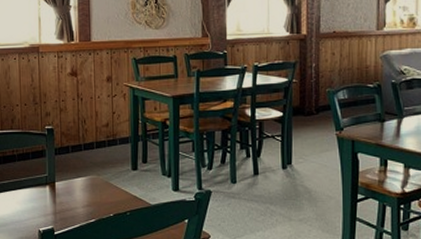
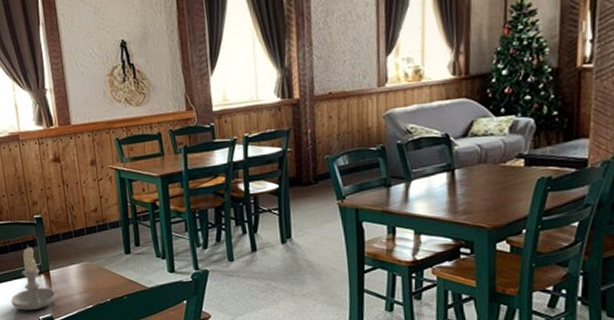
candle: none [12,156,60,222] -> present [11,245,57,311]

